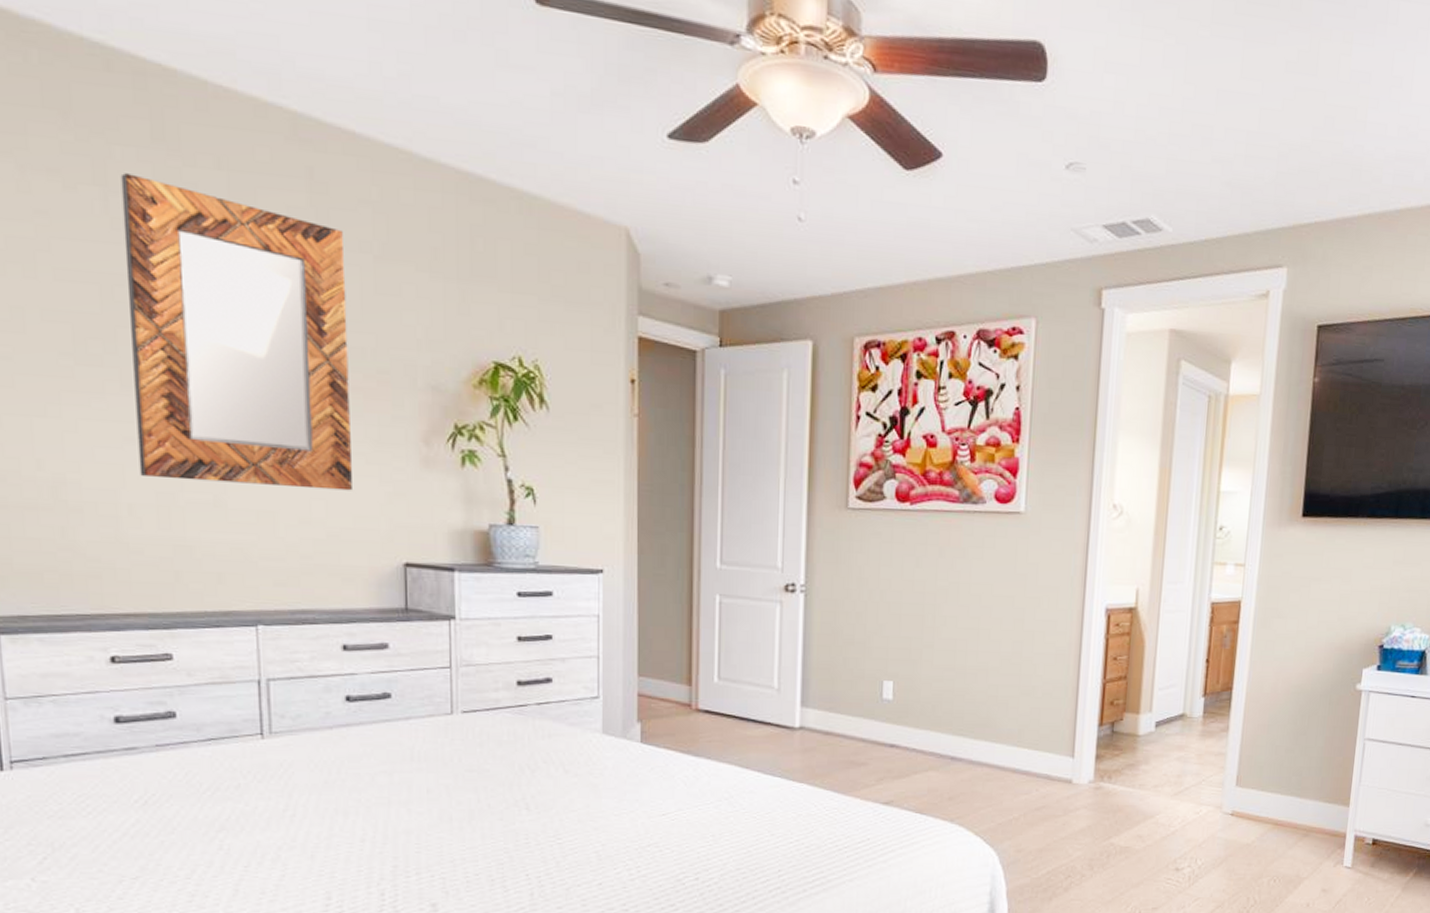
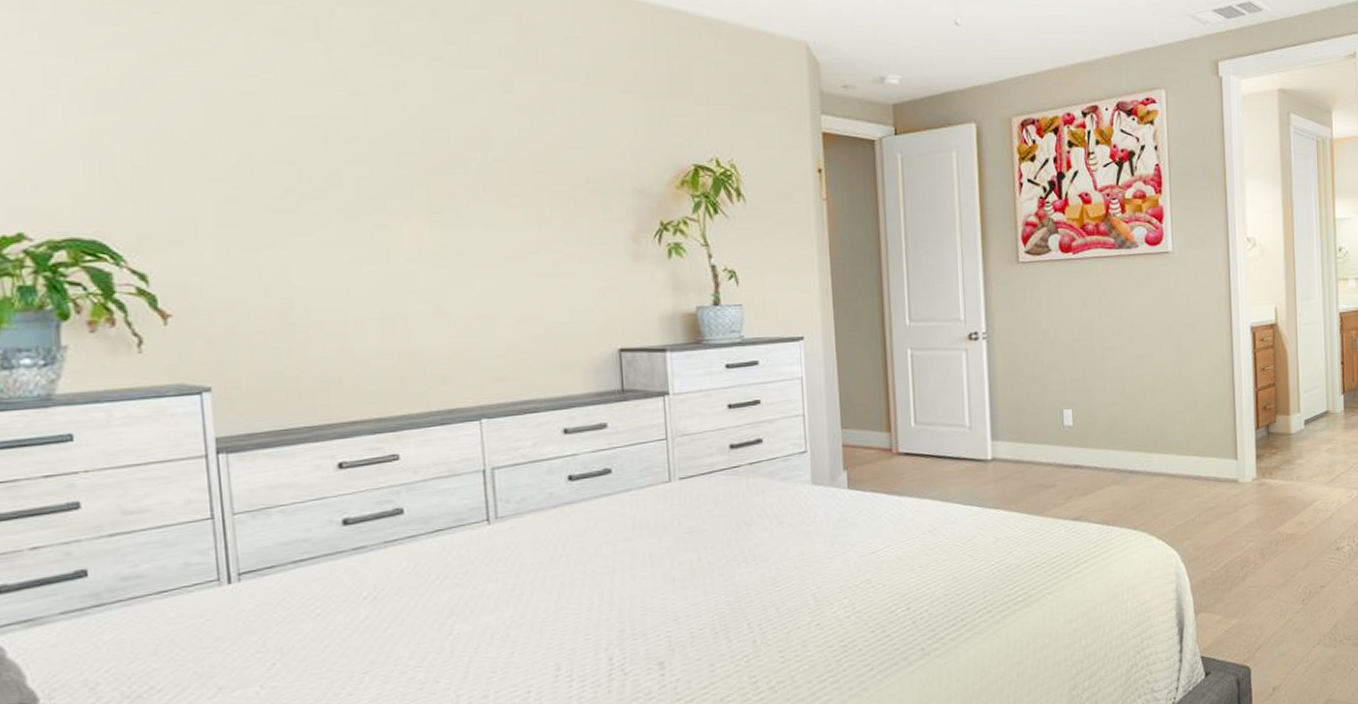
home mirror: present [120,173,352,491] -> none [343,29,567,294]

